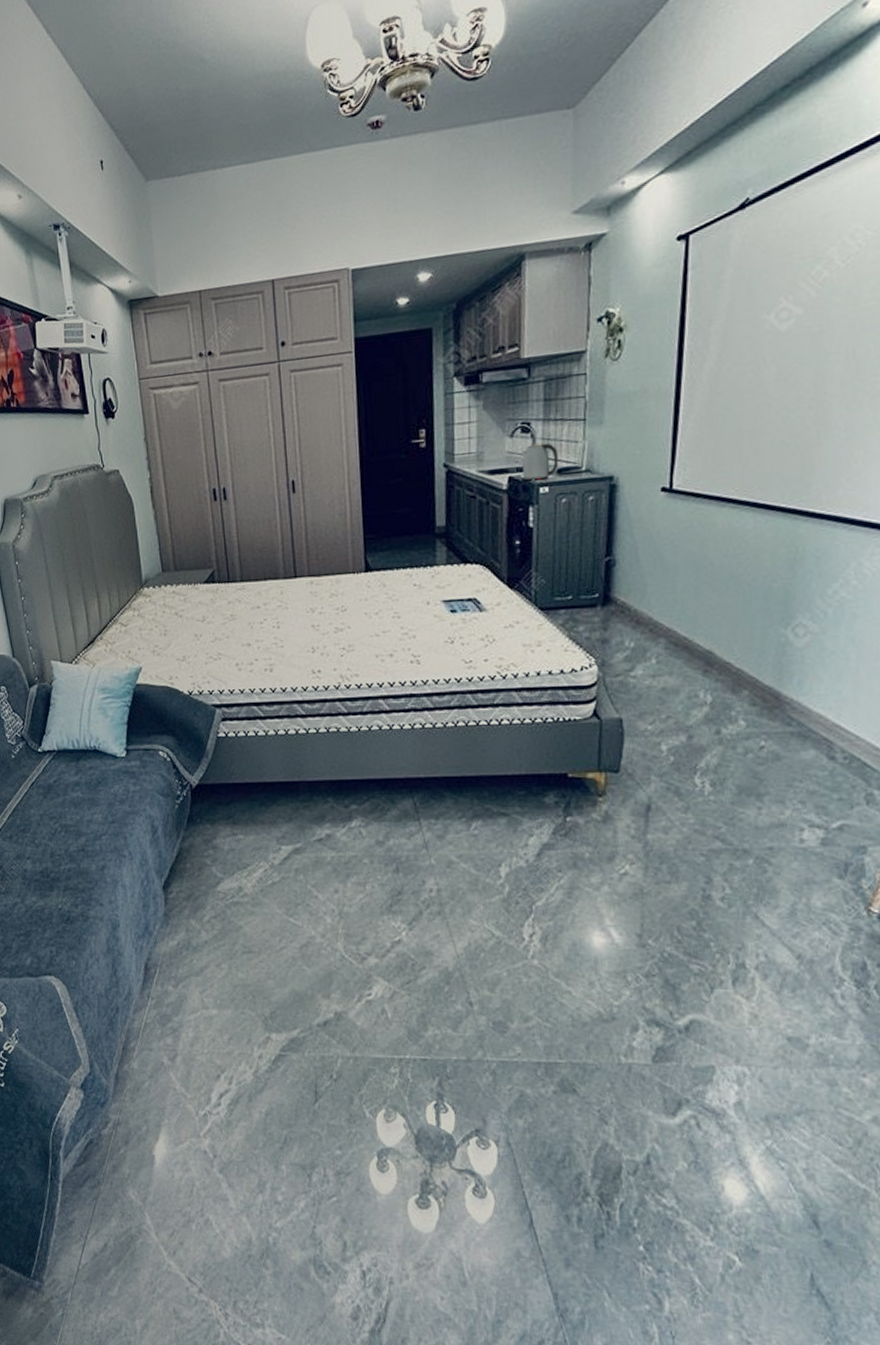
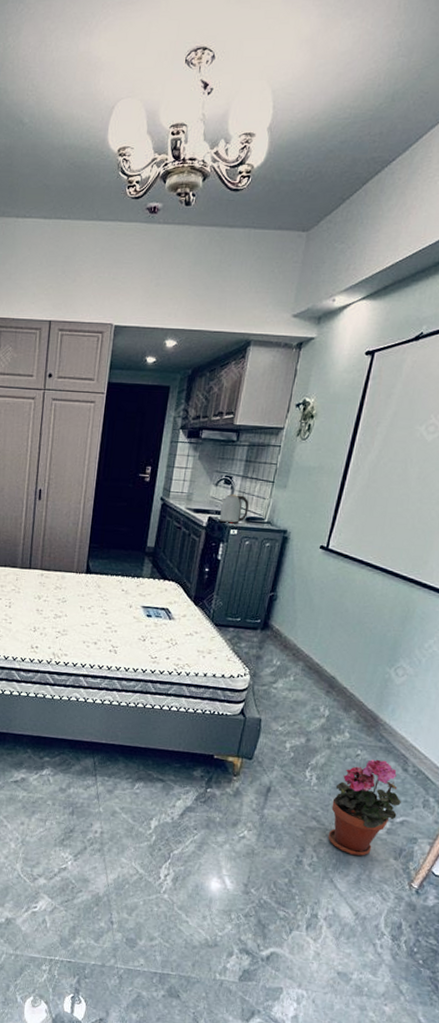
potted plant: none [738,749,834,880] -> present [328,759,401,857]

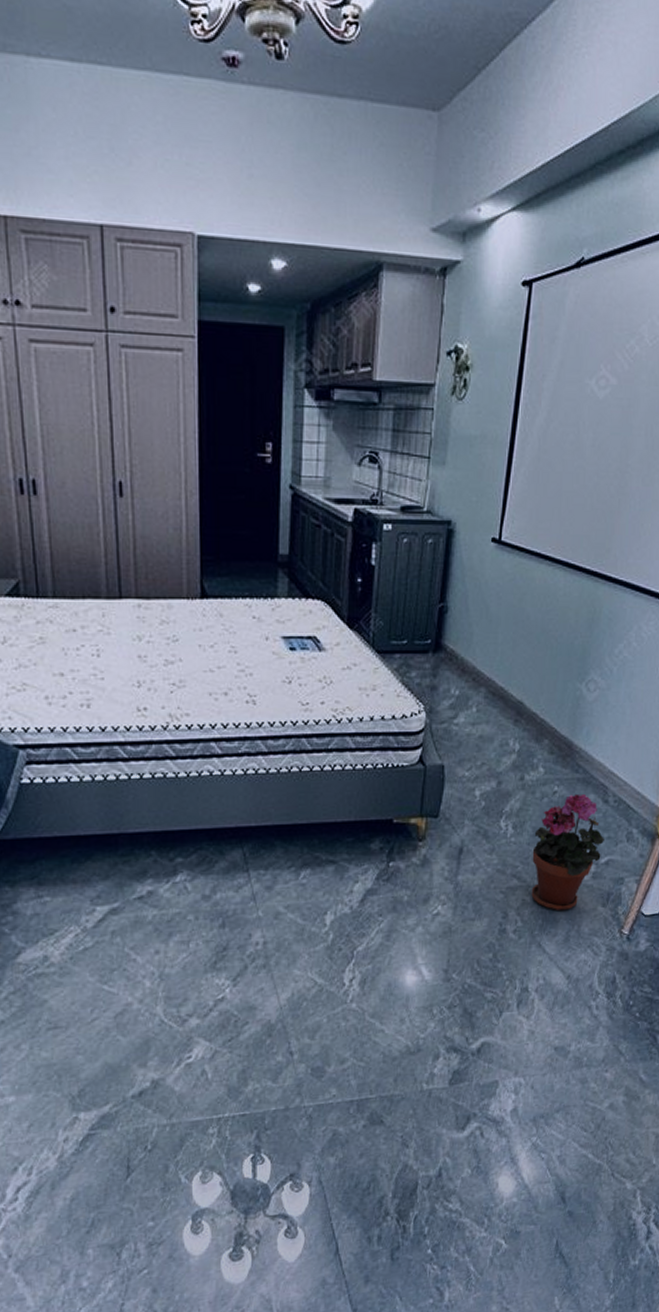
kettle: present [219,493,249,525] -> none [368,475,402,518]

